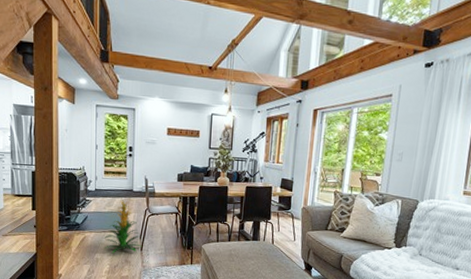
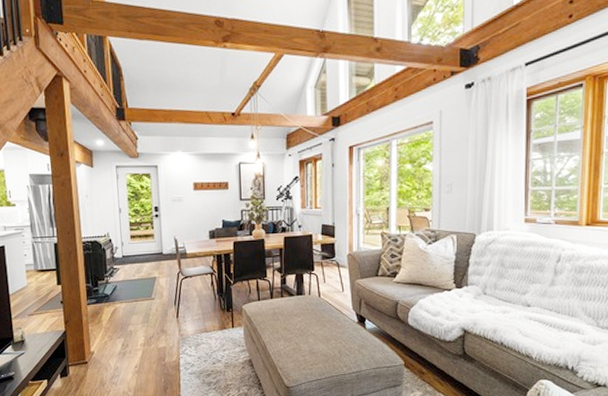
indoor plant: present [103,199,142,254] -> none [136,263,177,324]

